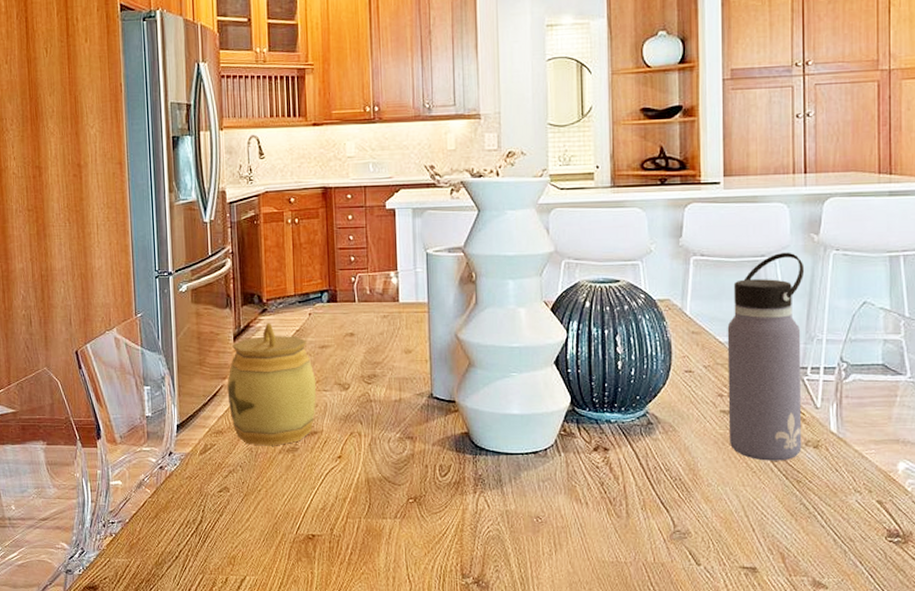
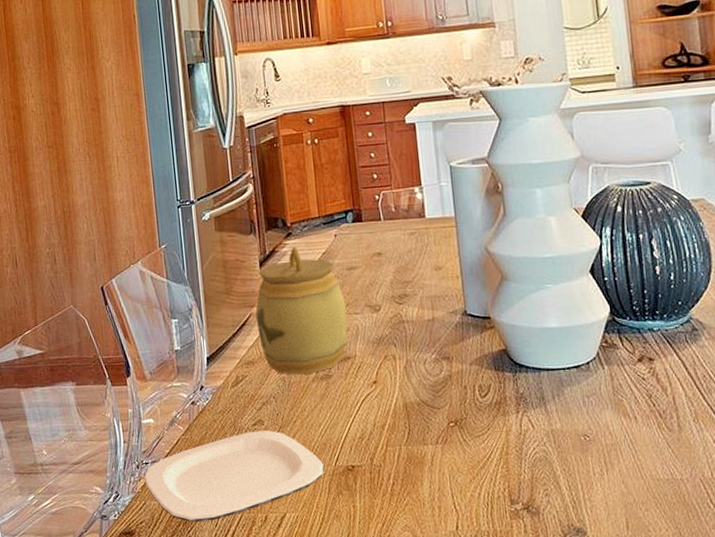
plate: none [109,497,285,581] -> present [143,430,324,523]

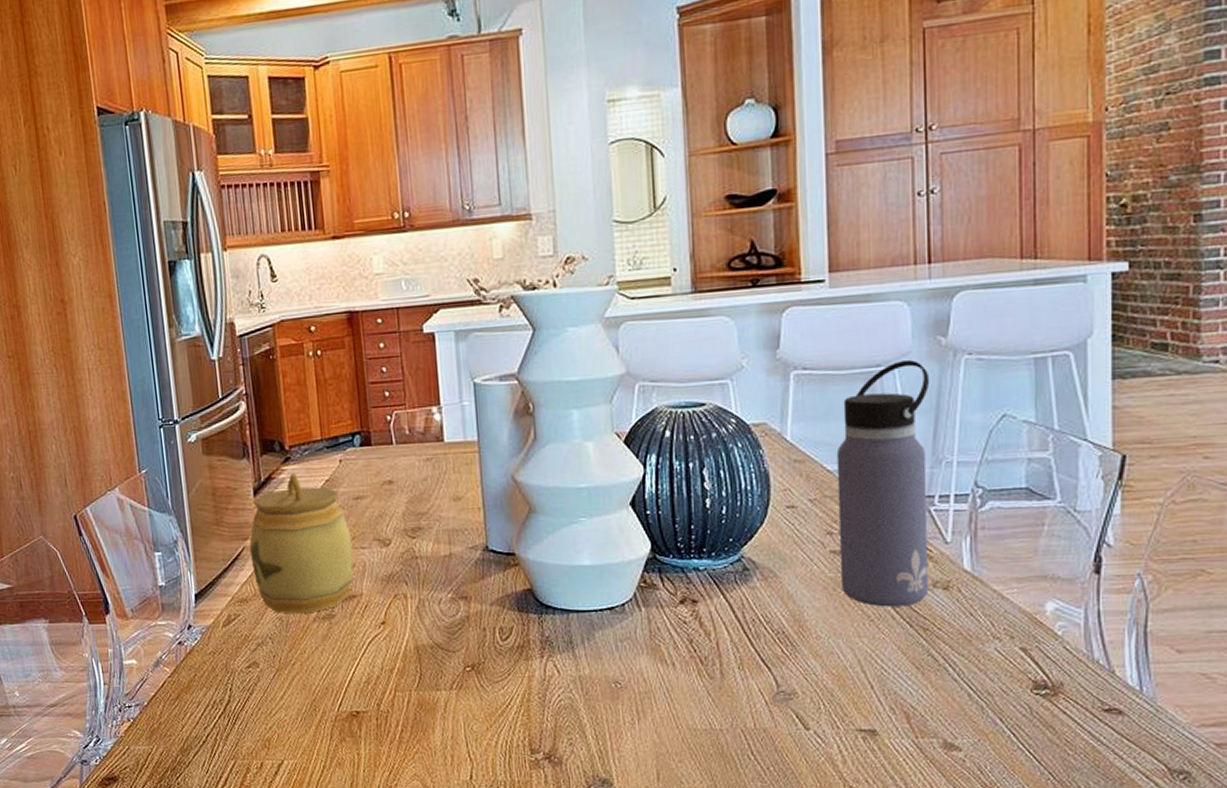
plate: present [143,430,324,523] -> none [126,673,326,769]

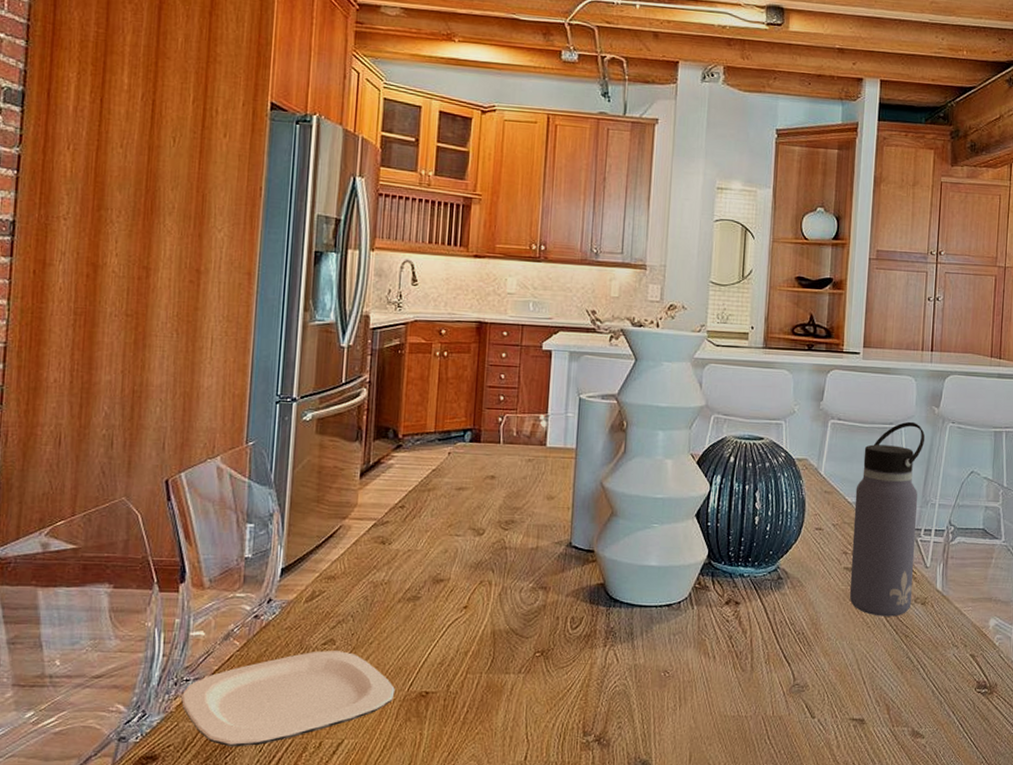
plate: none [126,673,326,769] -> present [180,651,395,747]
jar: present [249,473,353,614] -> none [346,460,449,594]

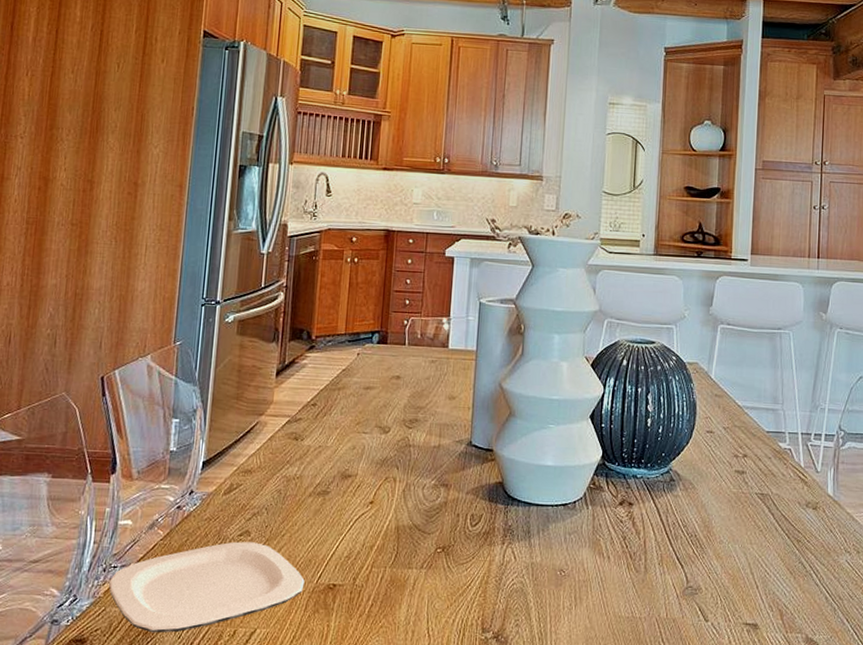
water bottle: present [849,421,926,617] -> none [741,327,814,521]

